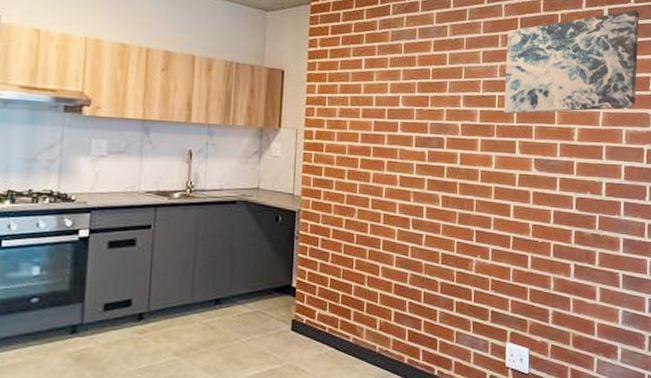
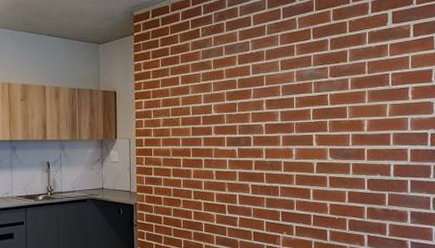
wall art: present [503,9,639,114] -> none [301,10,421,112]

